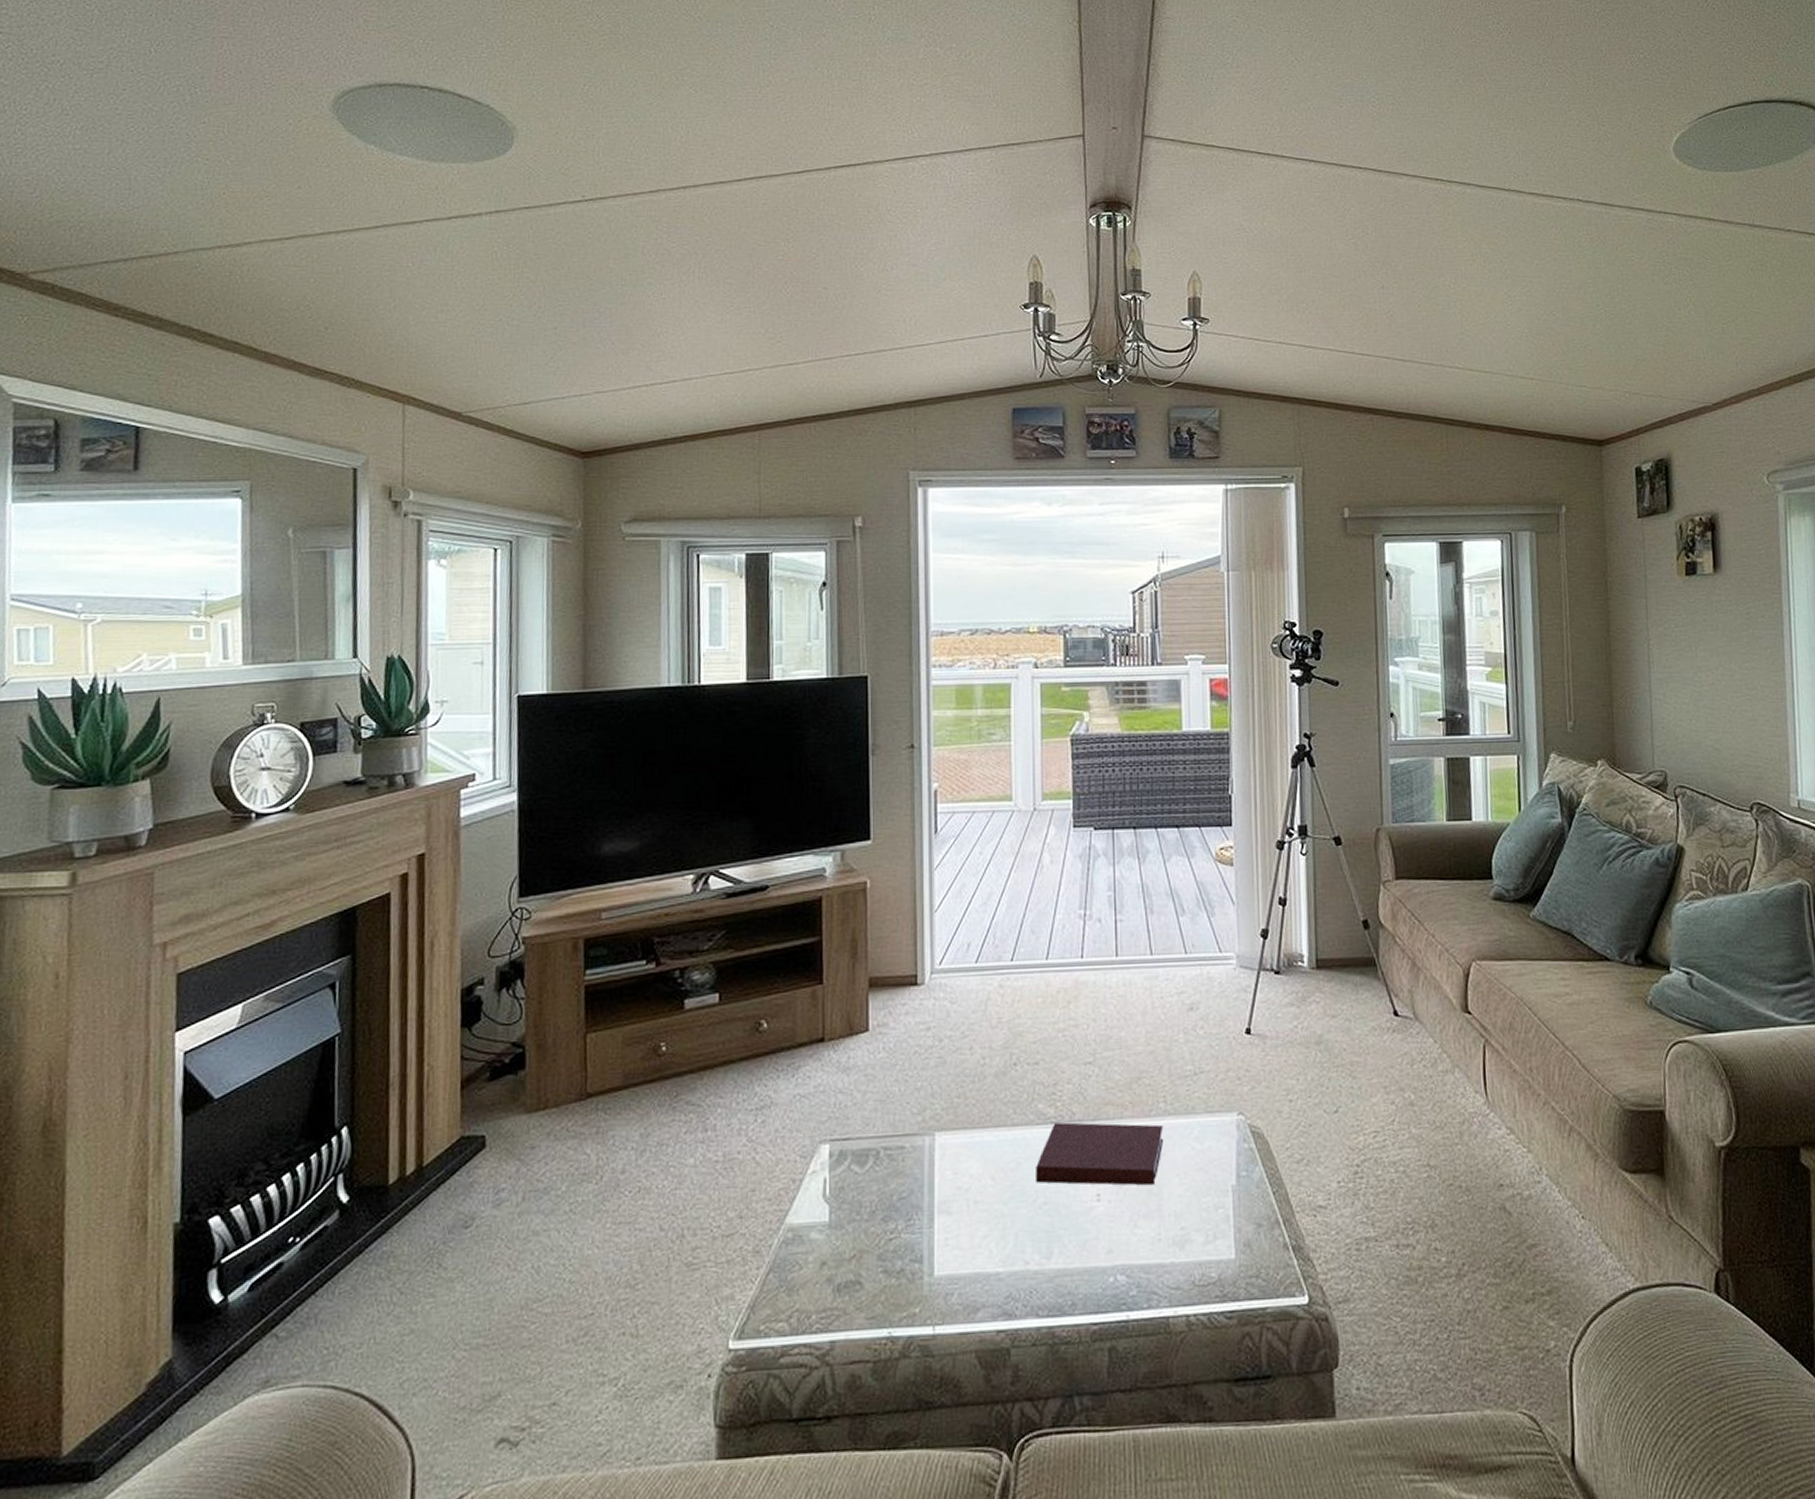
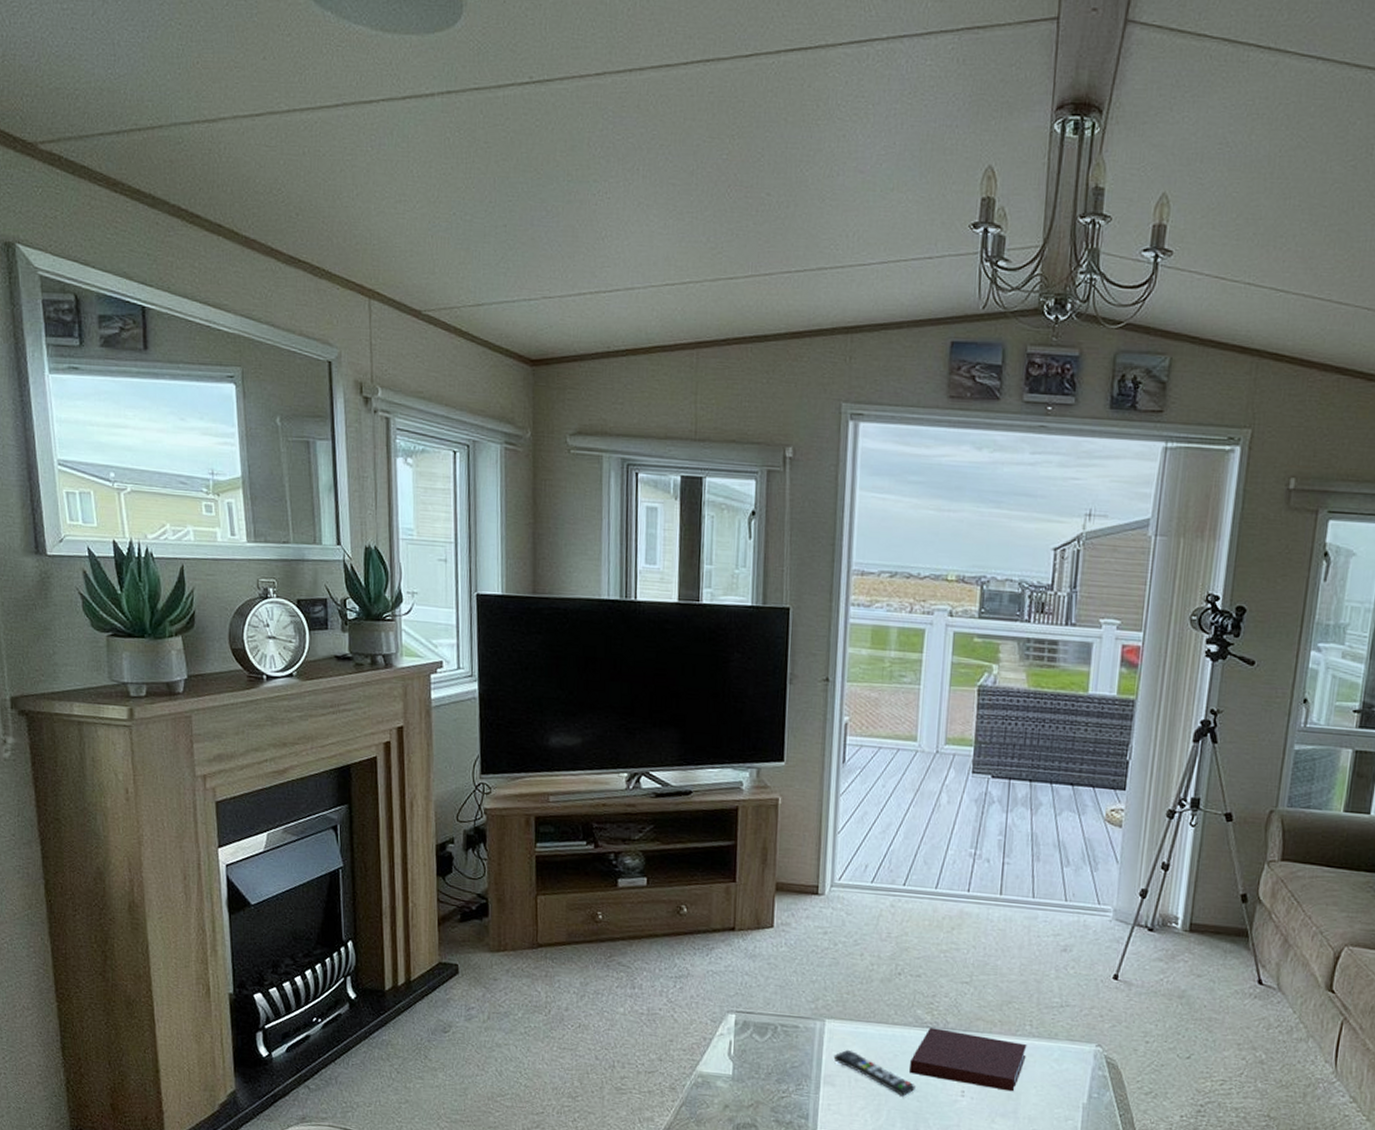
remote control: none [947,1165,1044,1213] -> present [833,1049,916,1096]

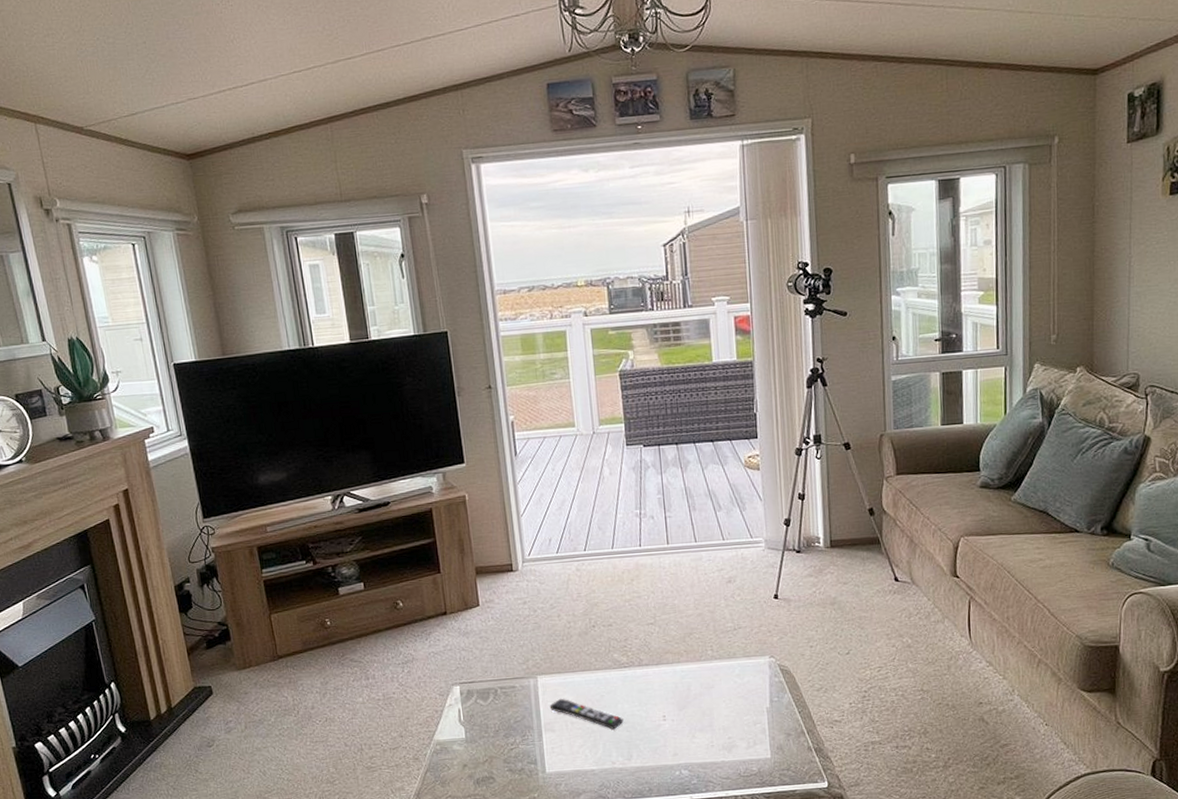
notebook: present [910,1028,1027,1092] -> none [615,666,713,710]

